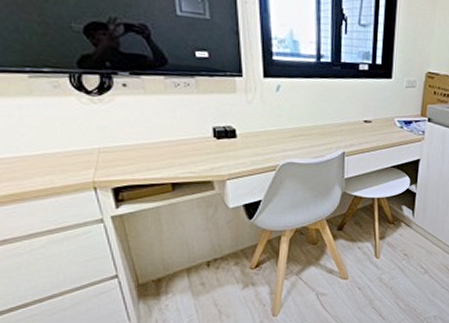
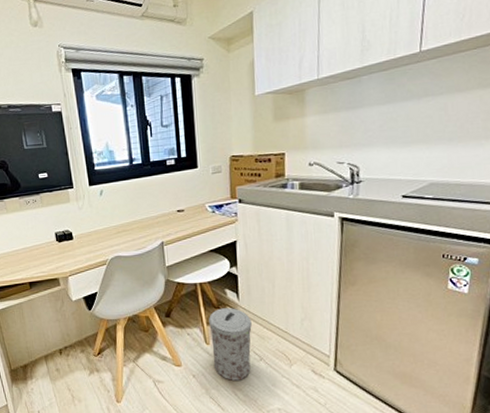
trash can: none [380,224,423,292] -> present [209,308,252,381]

